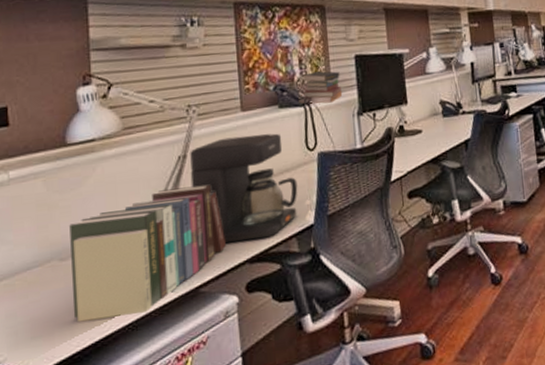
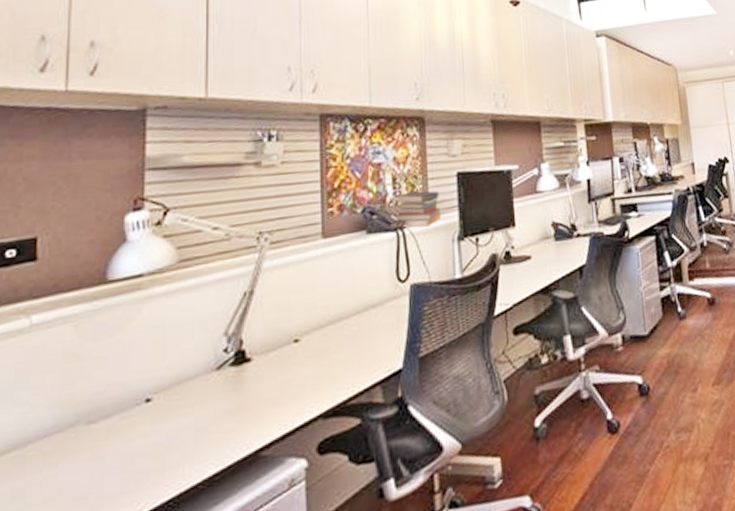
books: present [69,184,226,322] -> none [98,325,296,501]
coffee maker: present [190,133,298,242] -> none [257,263,385,394]

